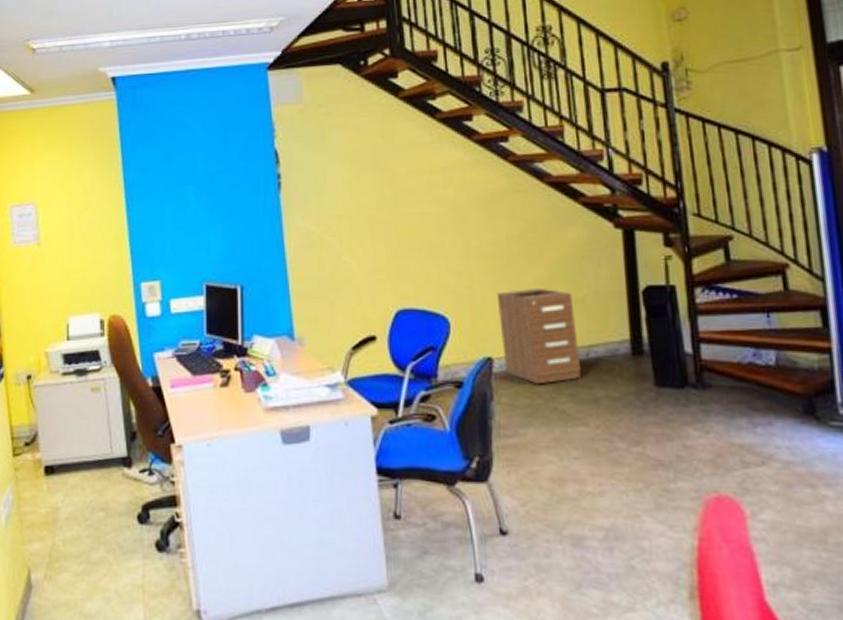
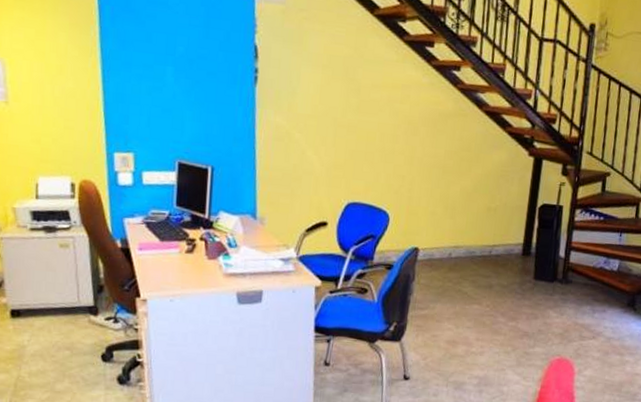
filing cabinet: present [496,287,582,385] -> none [427,196,487,272]

